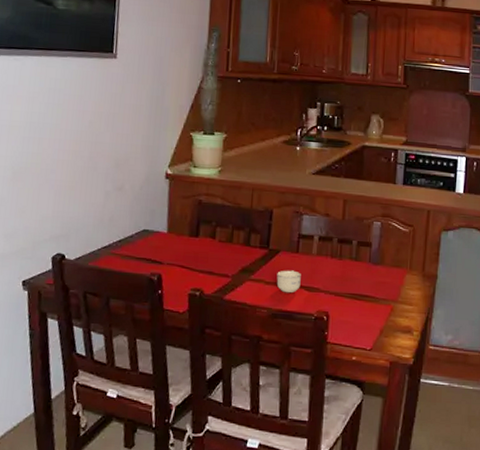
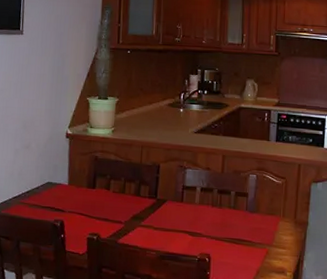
cup: present [276,270,301,293] -> none [164,217,186,238]

